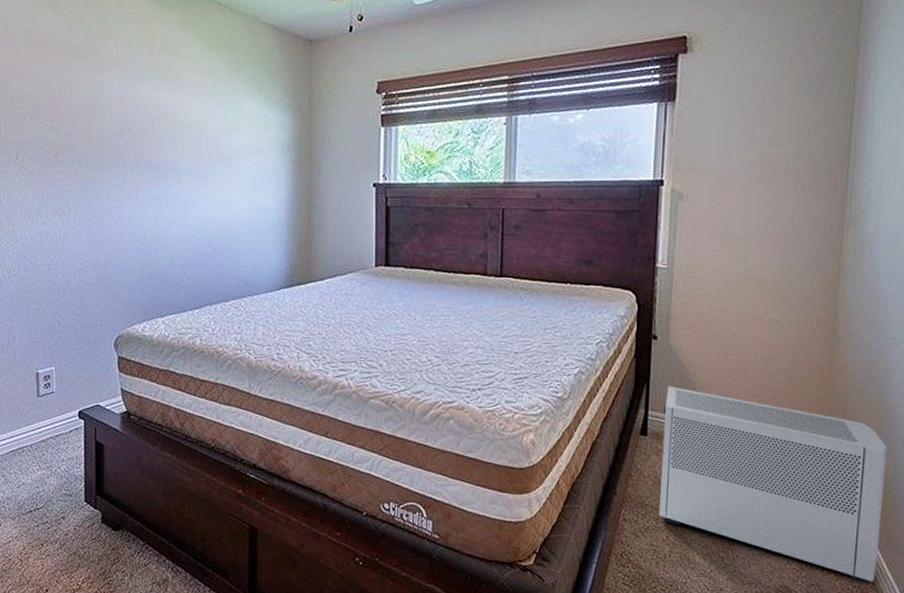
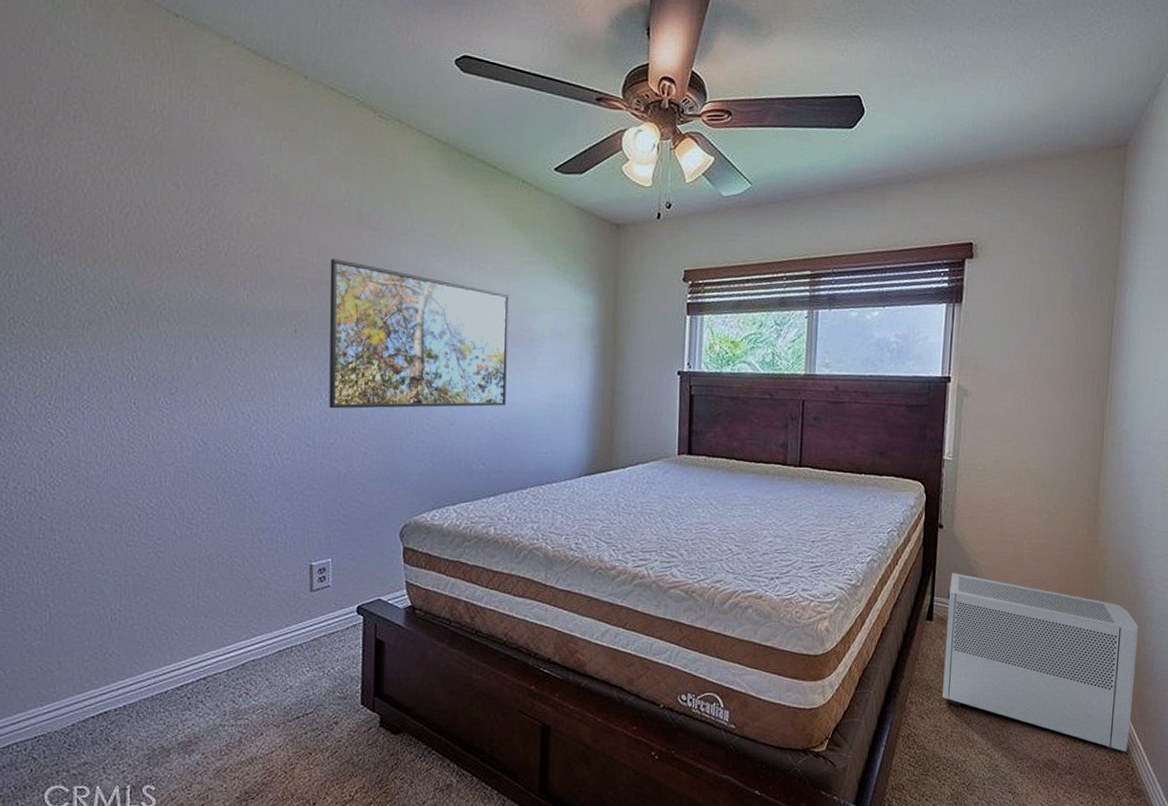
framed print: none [45,88,209,228] -> present [329,258,509,409]

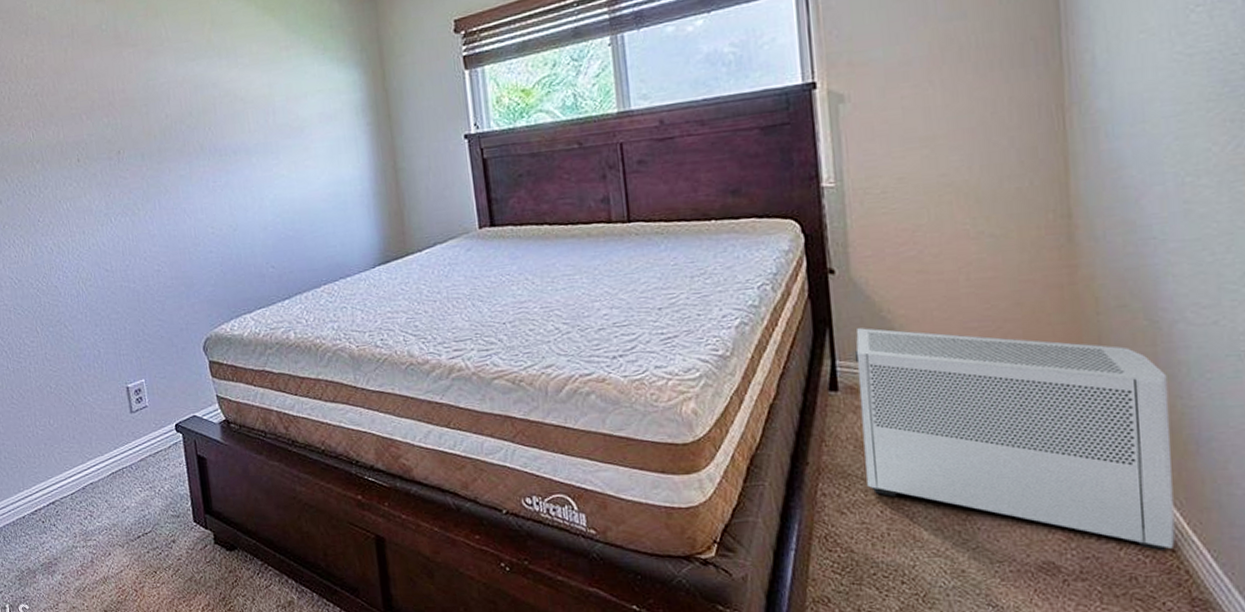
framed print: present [329,258,509,409] -> none [98,82,286,231]

